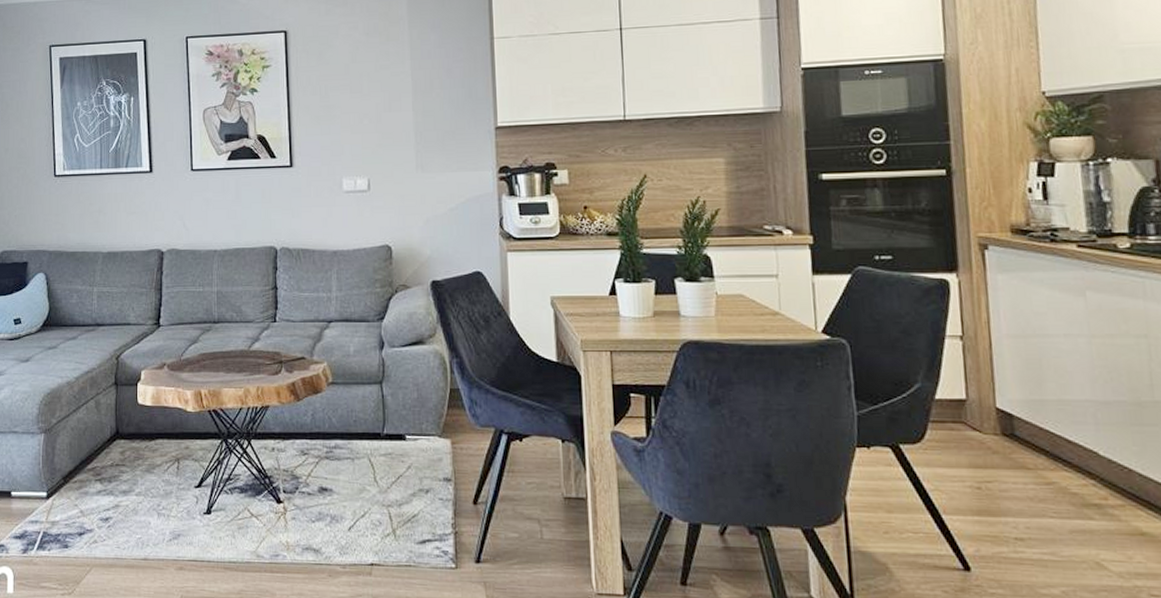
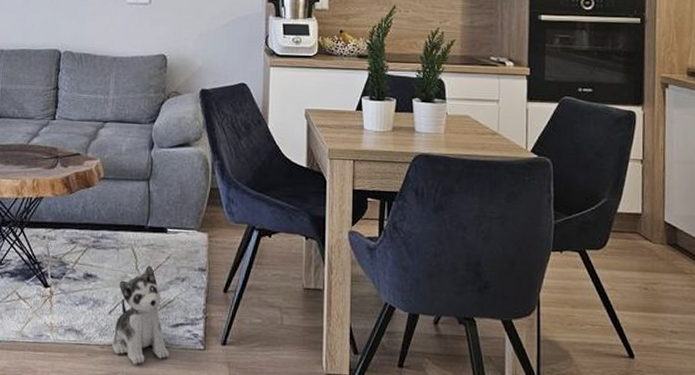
plush toy: none [354,476,417,586] -> present [112,265,169,365]

